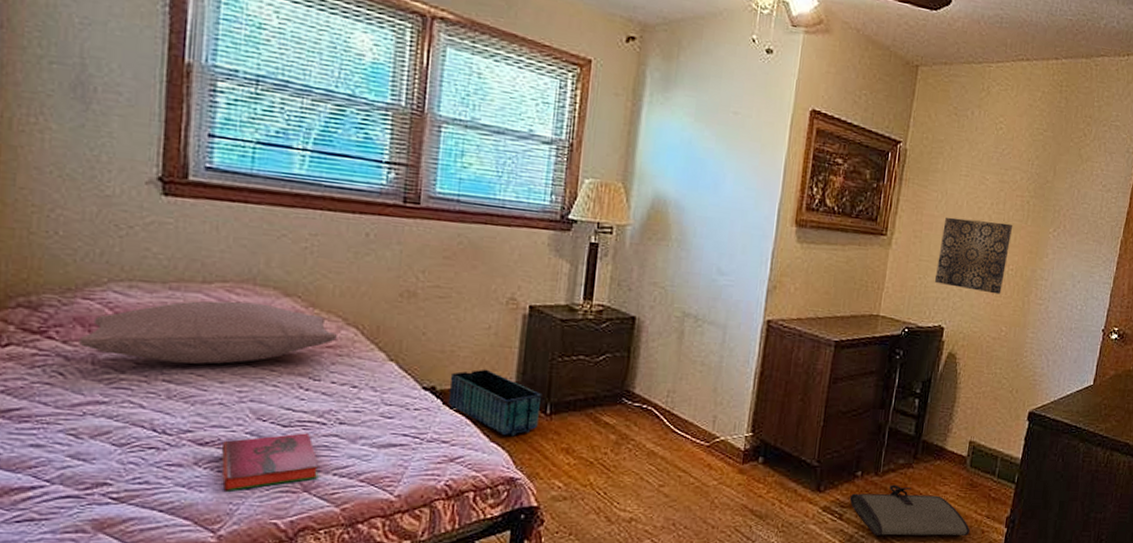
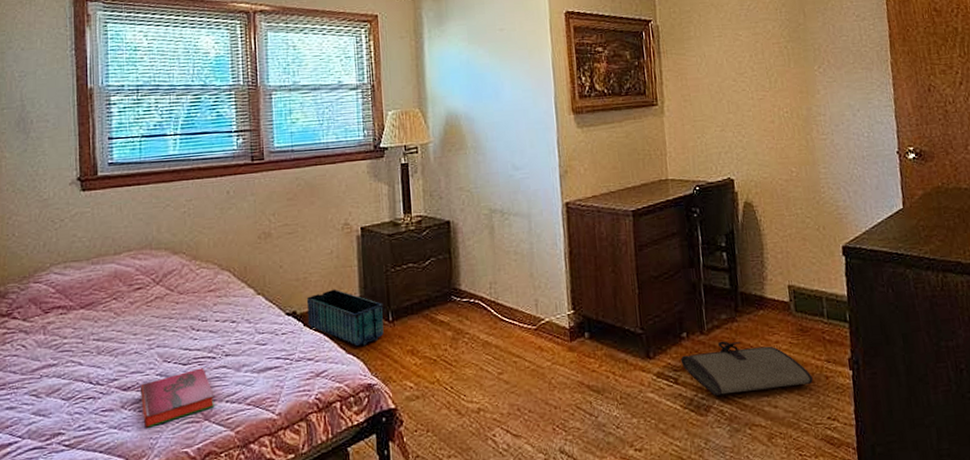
pillow: present [79,300,337,364] -> none [34,263,215,324]
wall art: present [934,217,1013,295] -> none [709,70,782,140]

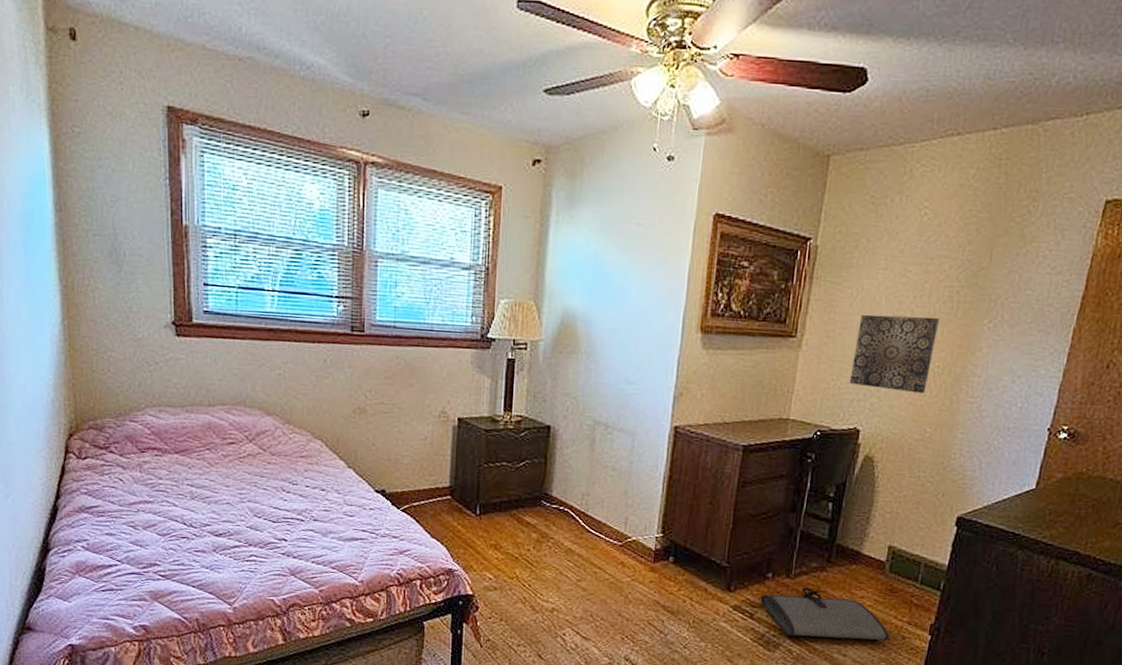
hardback book: present [140,368,215,428] -> none [231,527,301,573]
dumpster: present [306,289,384,346] -> none [395,474,472,534]
wall art: none [709,70,782,140] -> present [849,314,940,394]

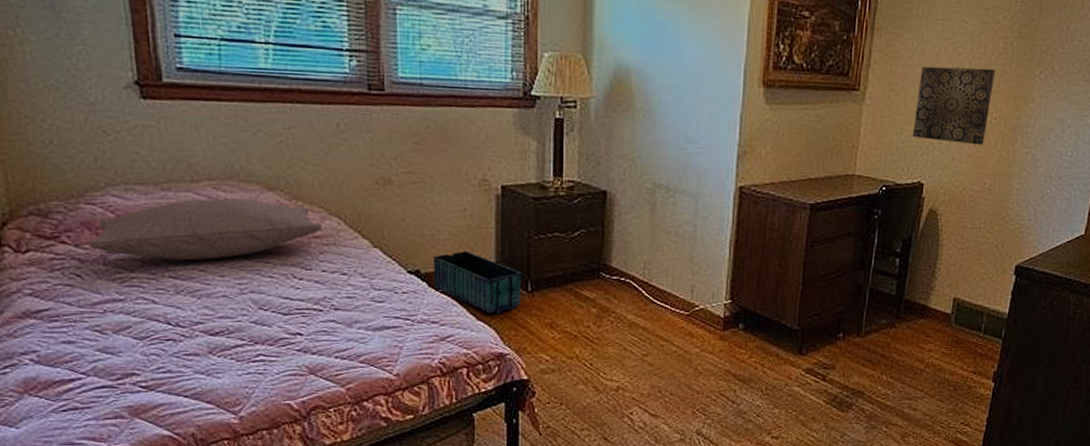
pillow: none [130,420,307,472] -> present [89,198,322,260]
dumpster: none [395,474,472,534] -> present [432,250,522,314]
tool roll: present [760,587,889,641] -> none [832,345,956,395]

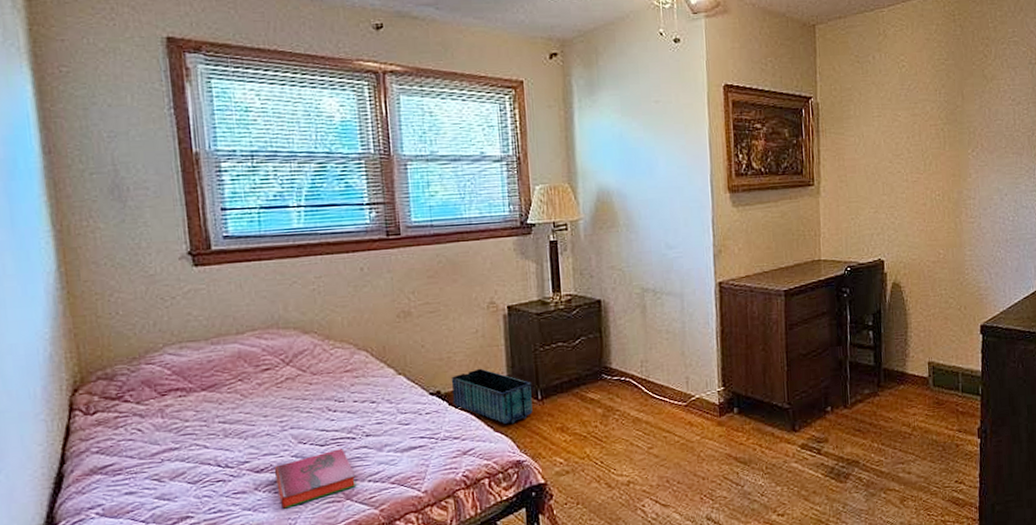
pillow: present [89,198,322,260] -> none [149,343,352,407]
hardback book: none [230,320,322,376] -> present [274,448,357,509]
wall art: present [912,66,996,145] -> none [866,152,933,221]

